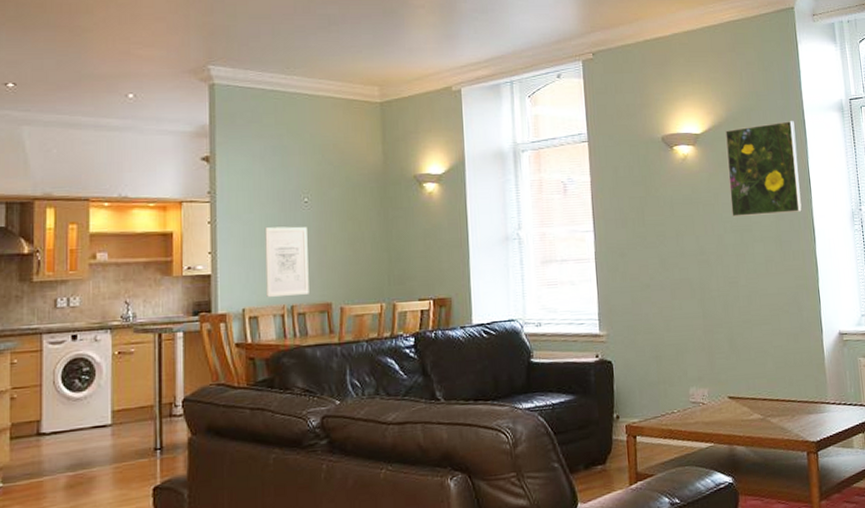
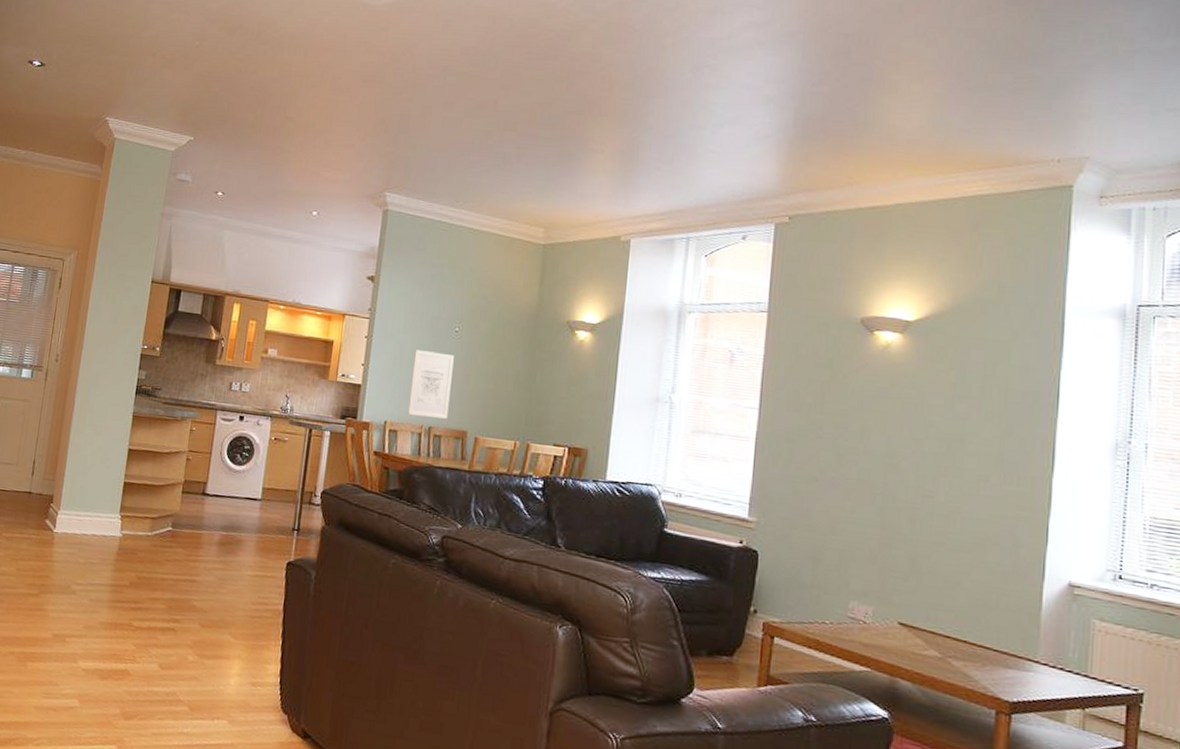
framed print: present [725,121,802,218] -> none [940,321,1048,431]

